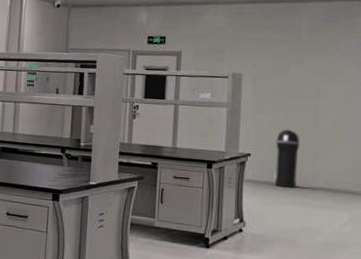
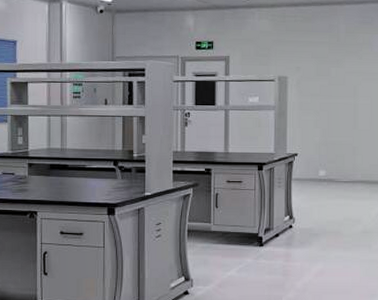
trash can: present [274,129,300,189] -> none [319,128,341,183]

